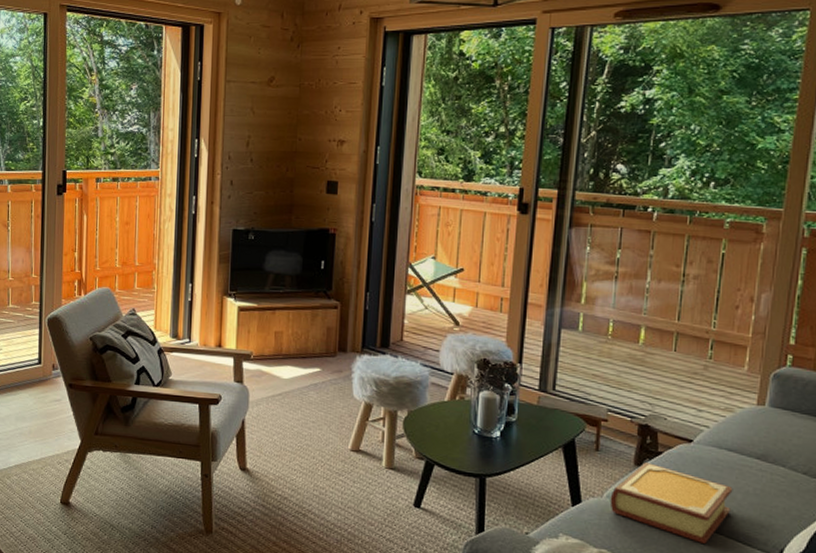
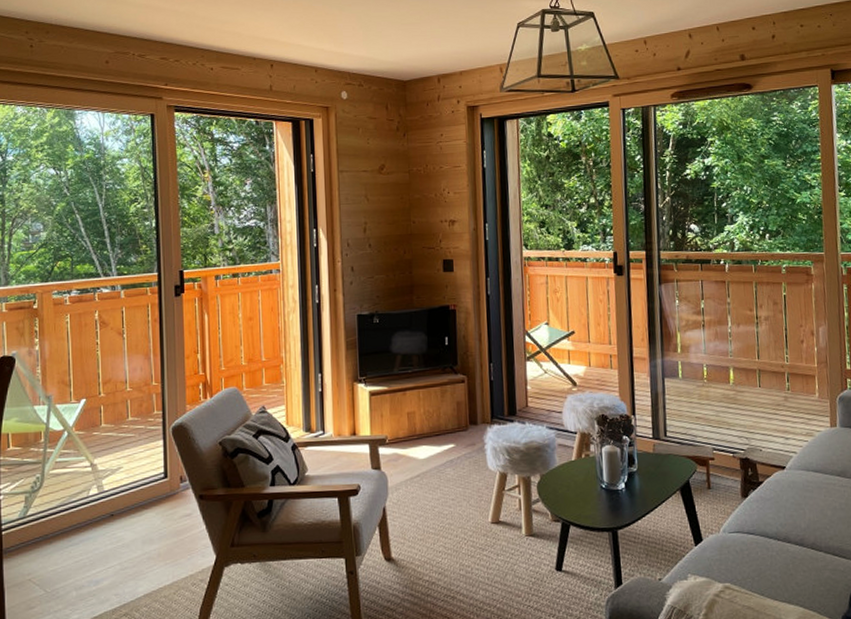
book: present [610,462,733,544] -> none [726,493,825,562]

